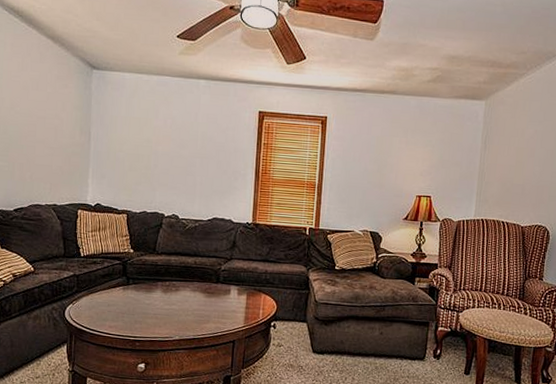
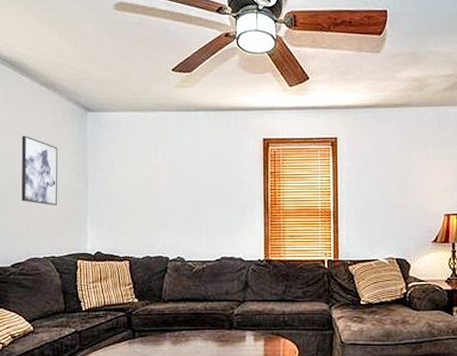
wall art: none [25,87,63,157] -> present [21,136,58,205]

